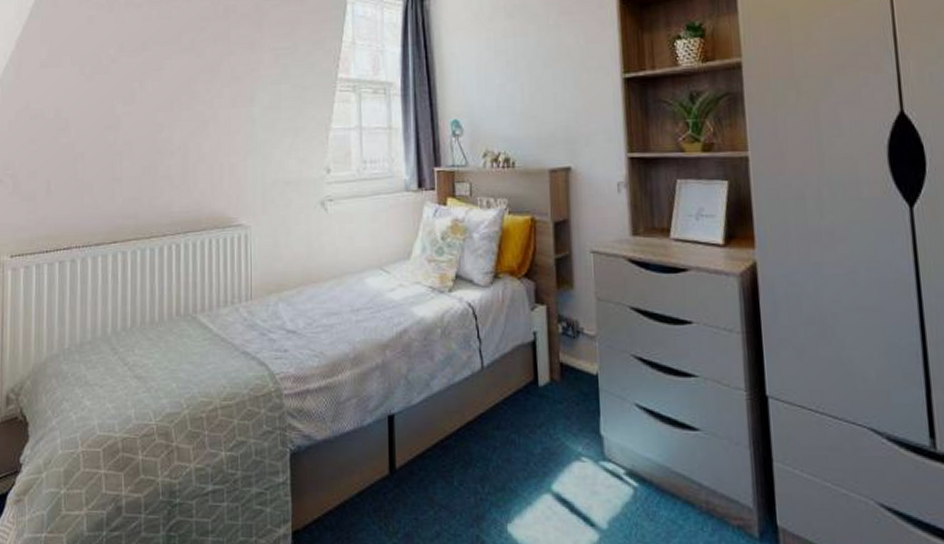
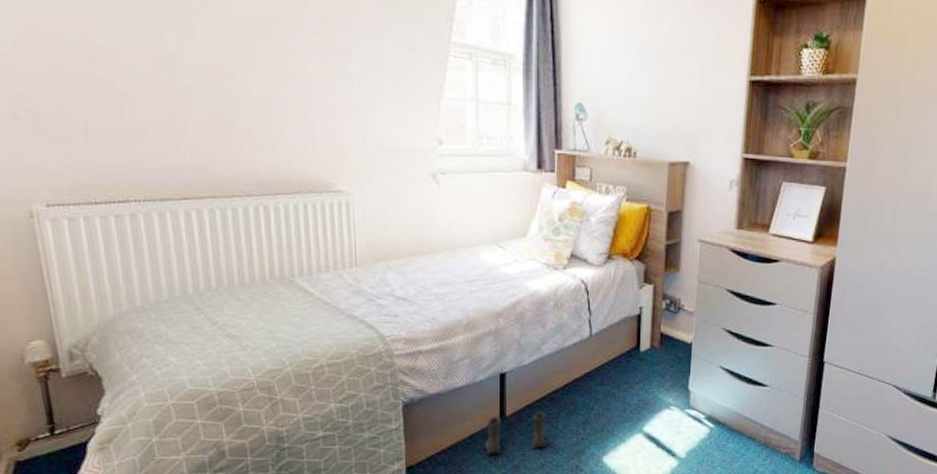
boots: none [373,462,442,519] -> present [484,411,547,455]

